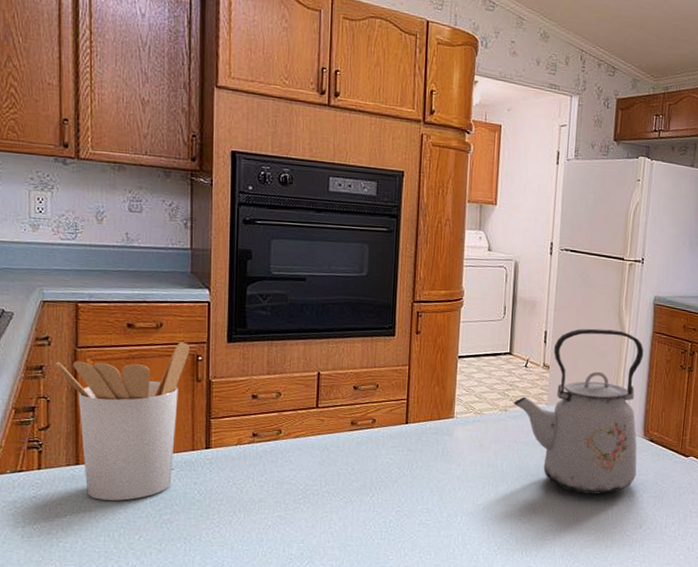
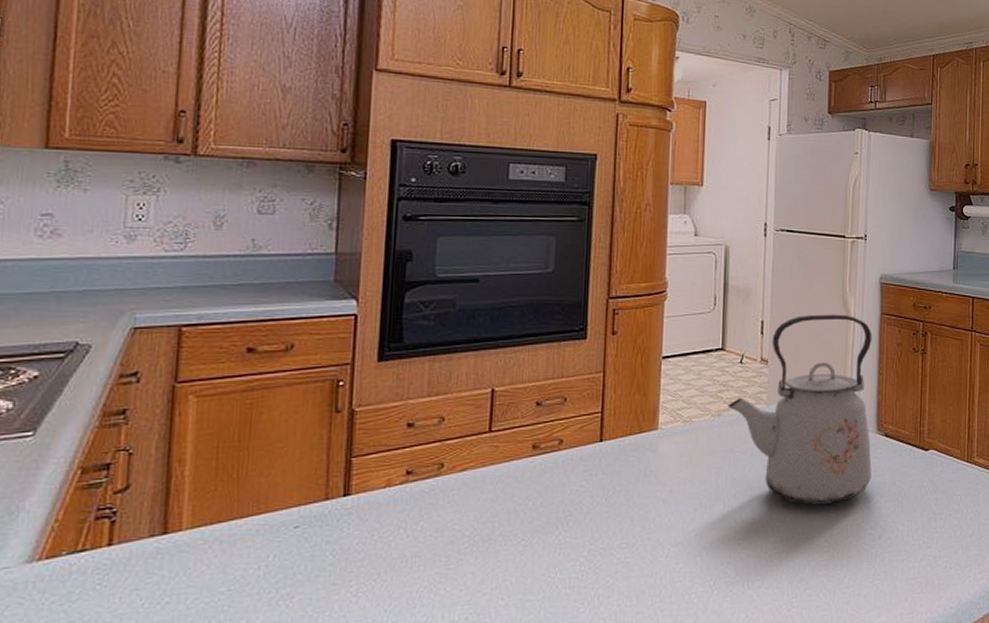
utensil holder: present [55,342,190,501] -> none [144,365,328,578]

